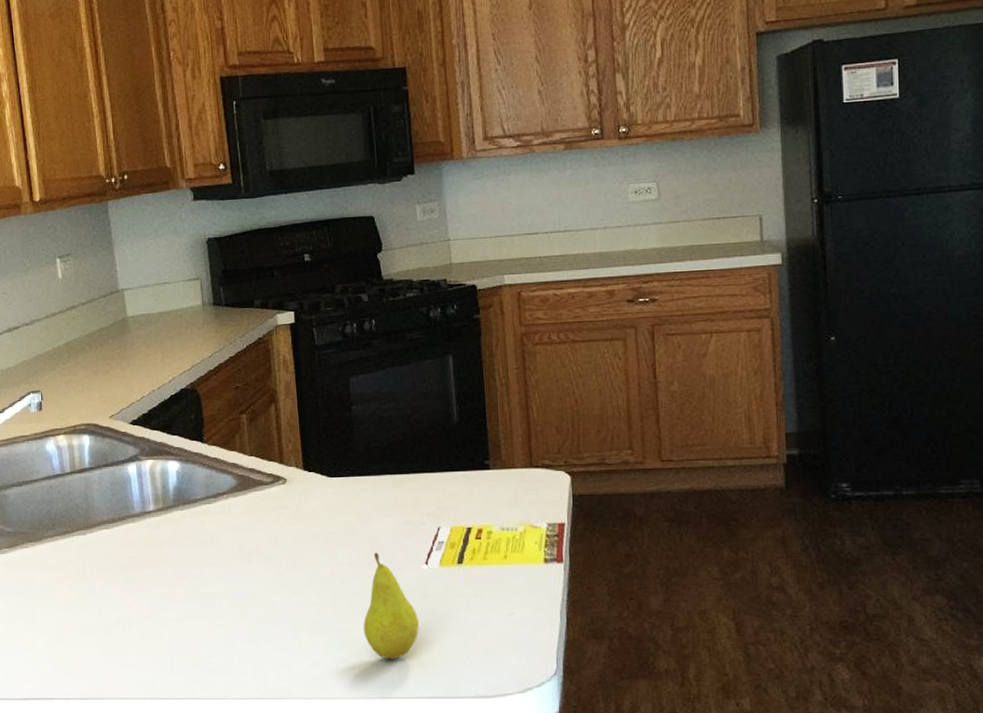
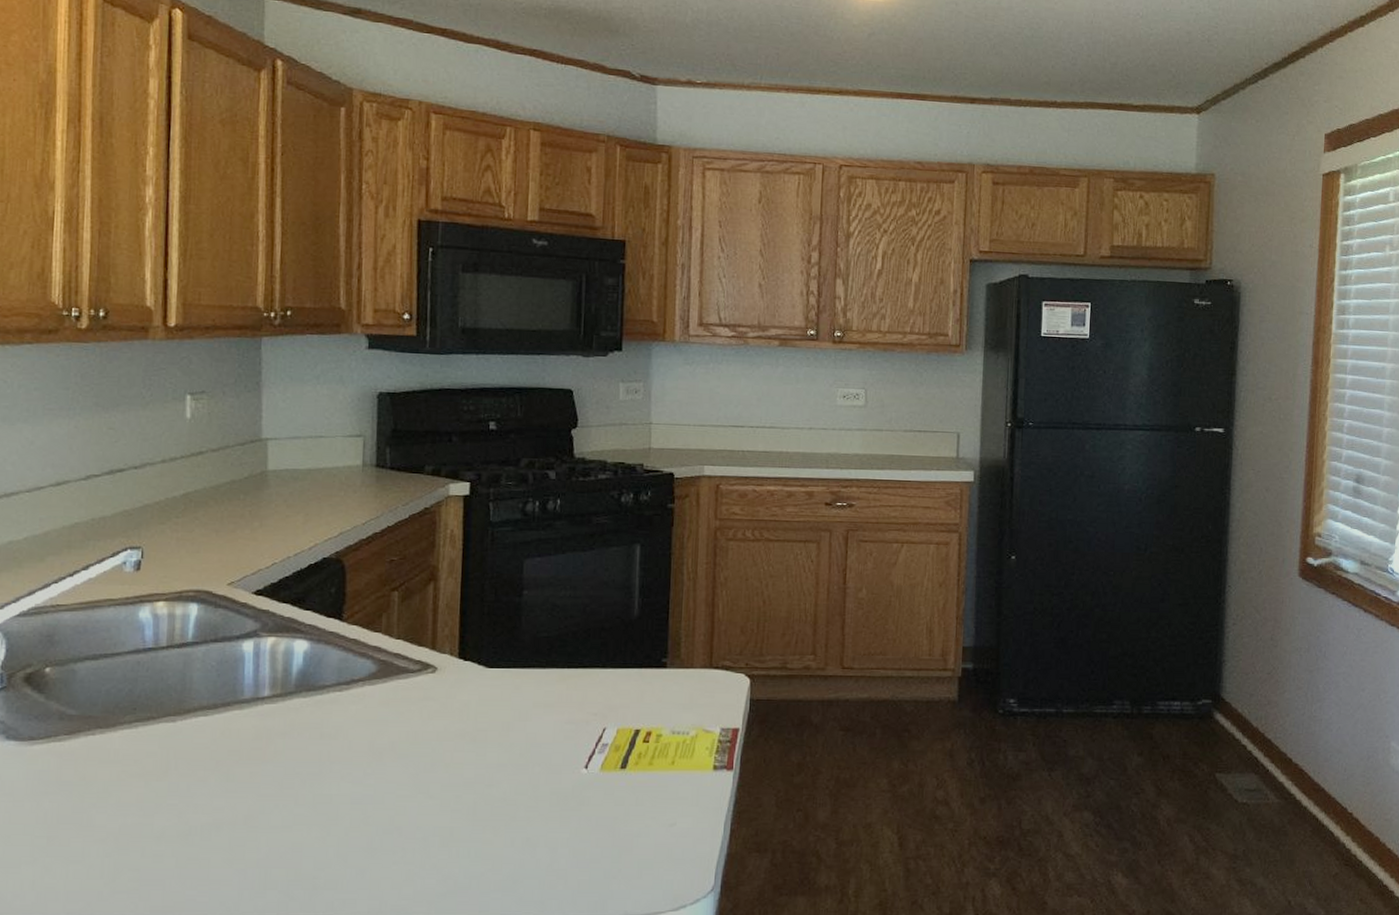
fruit: present [363,552,420,659] -> none [505,753,571,874]

